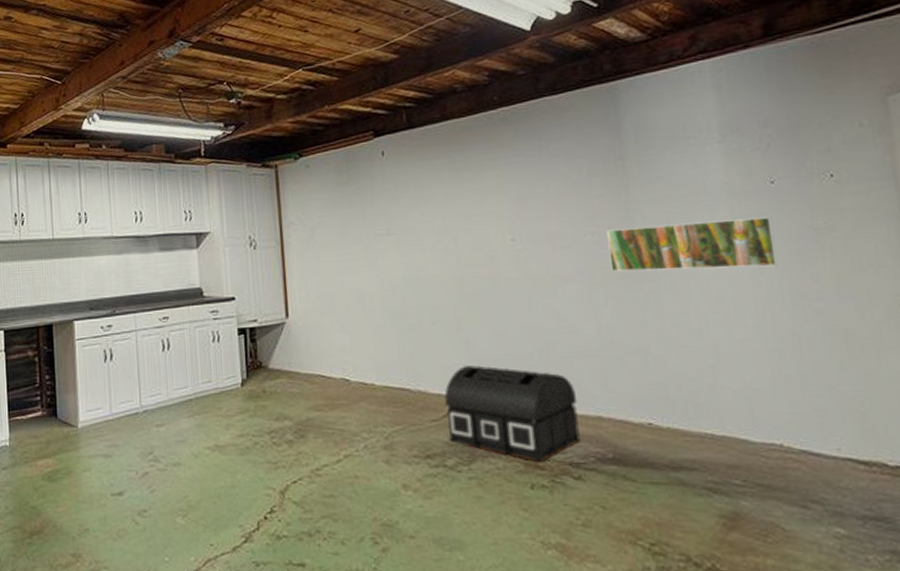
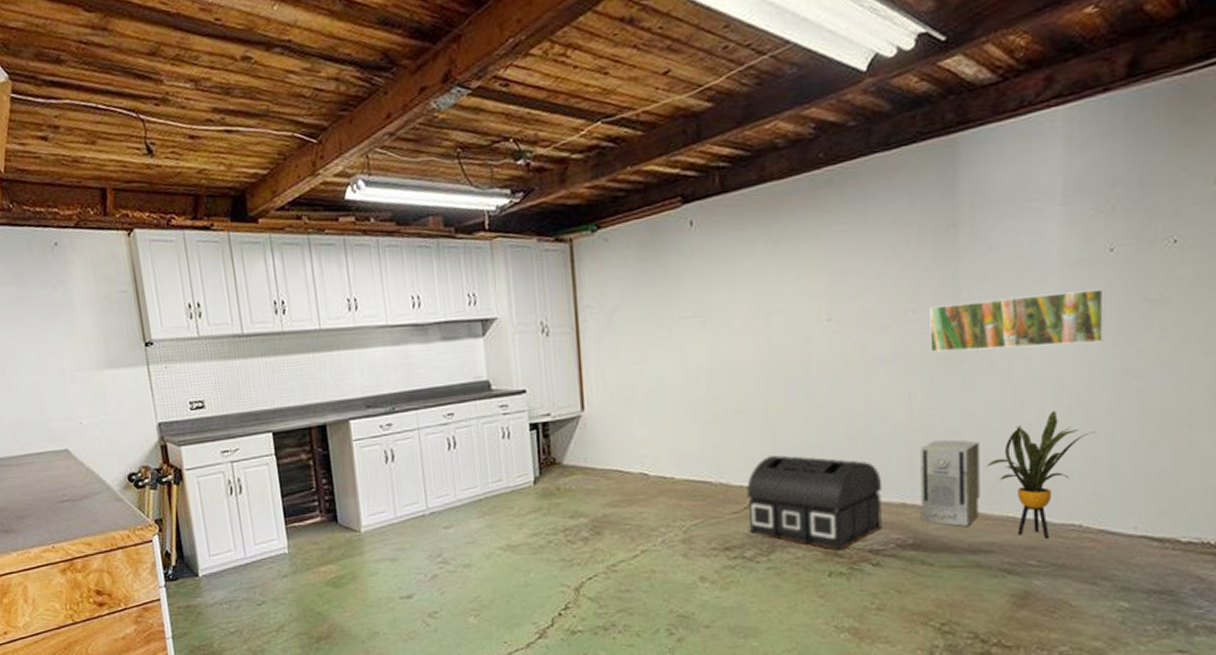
air purifier: none [611,355,676,442] -> present [920,439,980,527]
house plant: none [678,329,784,457] -> present [987,410,1097,538]

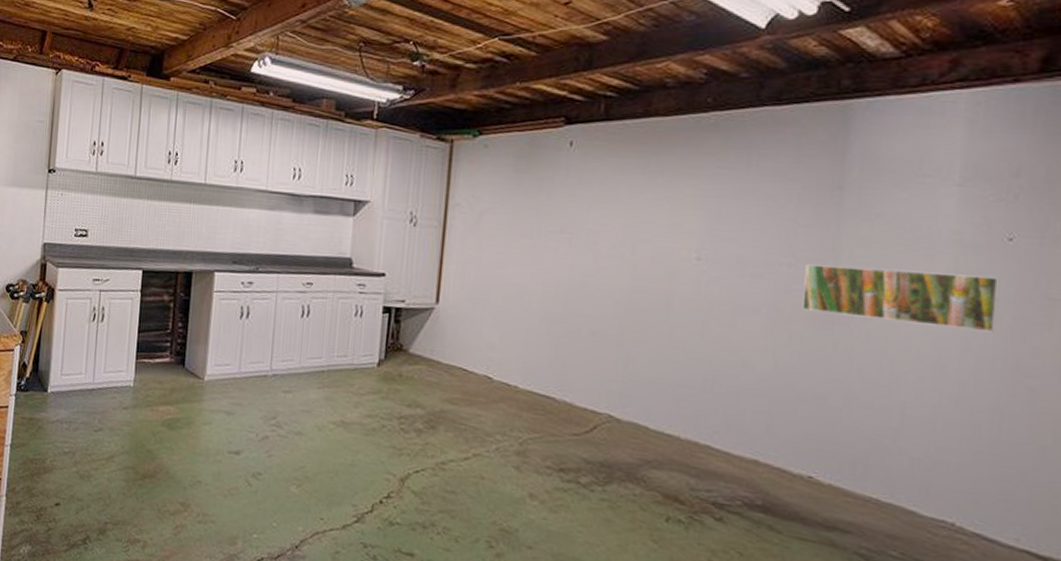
treasure chest: present [745,455,883,550] -> none [587,384,735,496]
air purifier: present [920,439,980,527] -> none [774,401,846,499]
house plant: present [987,410,1097,538] -> none [852,394,979,531]

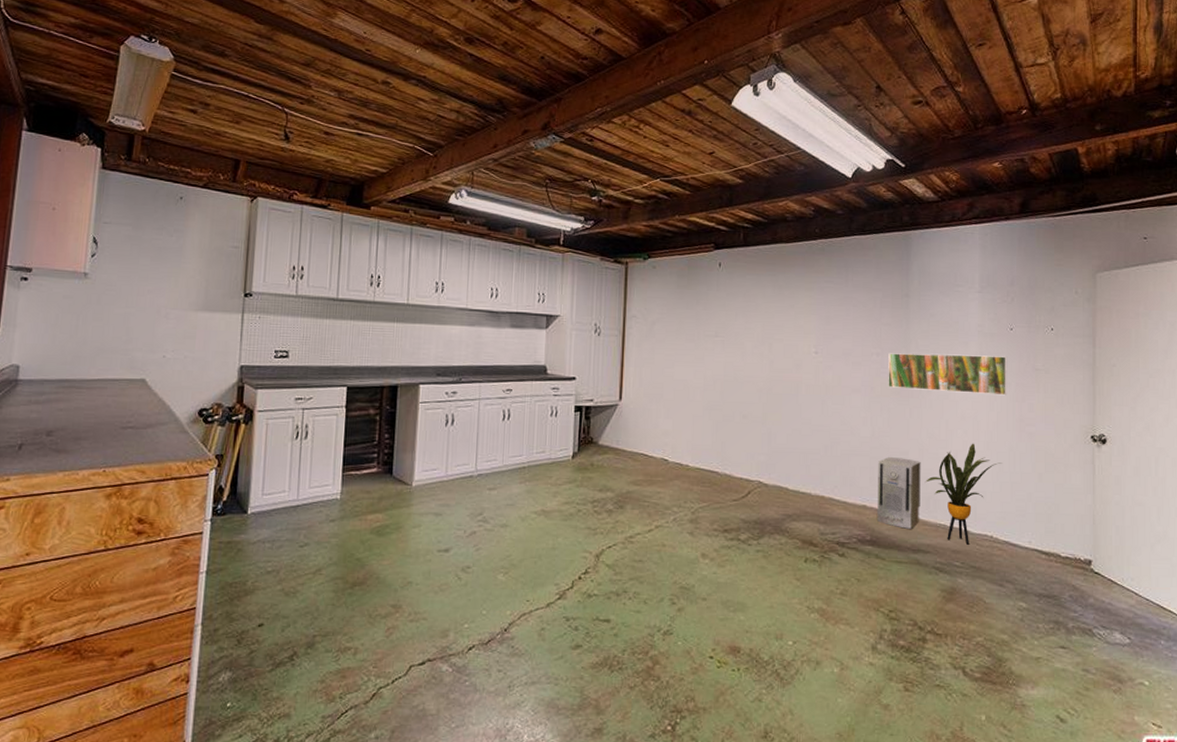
air purifier: none [774,401,846,499] -> present [877,457,921,529]
house plant: none [852,394,979,531] -> present [926,443,1002,545]

